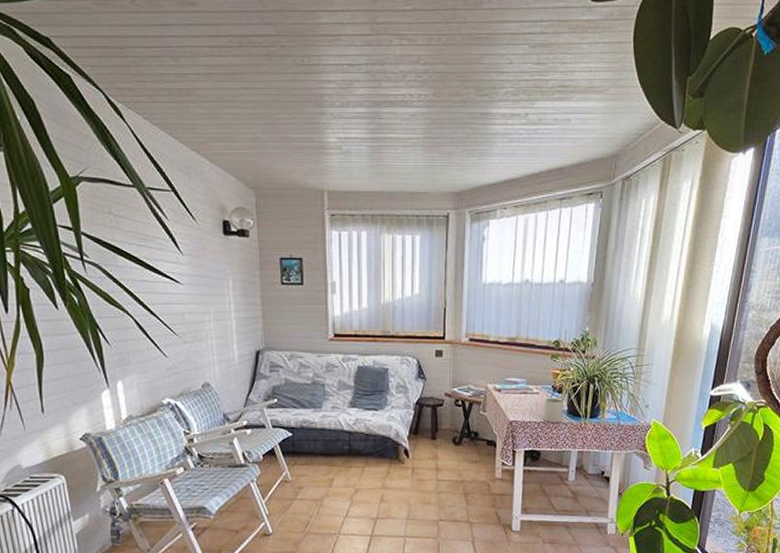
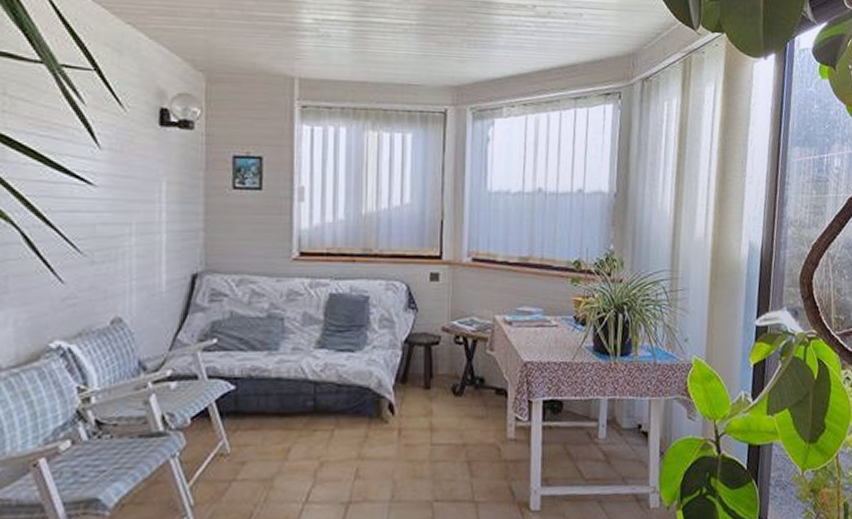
mug: present [543,397,564,422] -> none [564,331,589,363]

